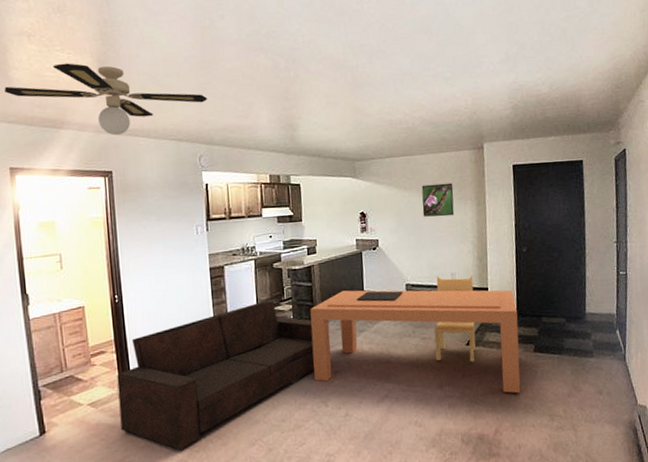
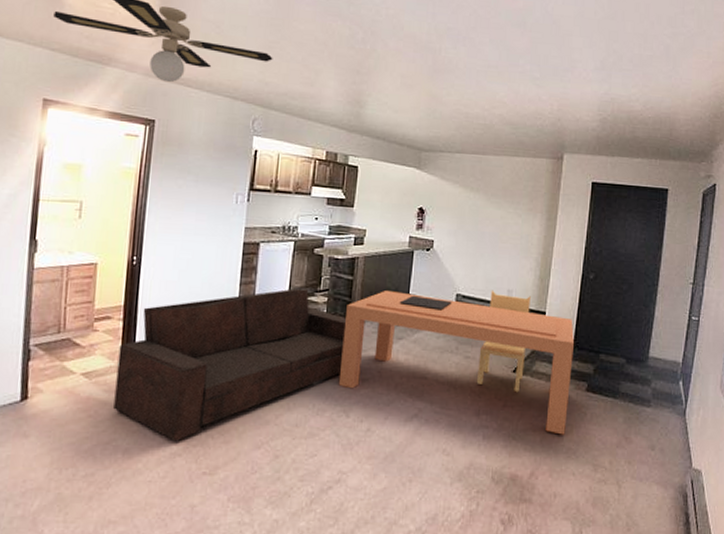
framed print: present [421,182,455,217] -> none [486,188,524,227]

